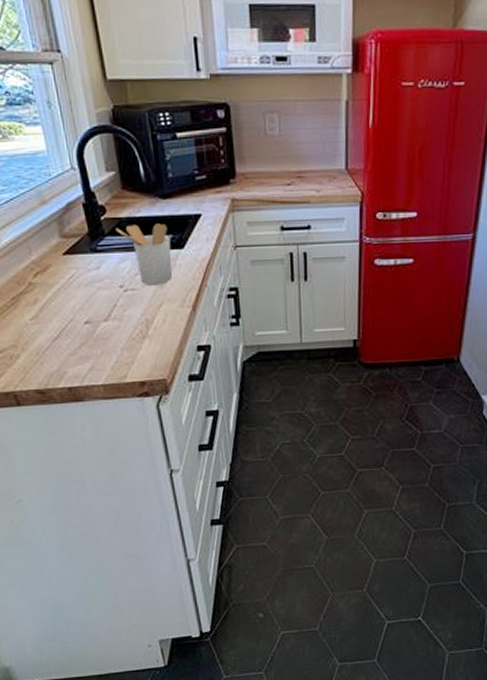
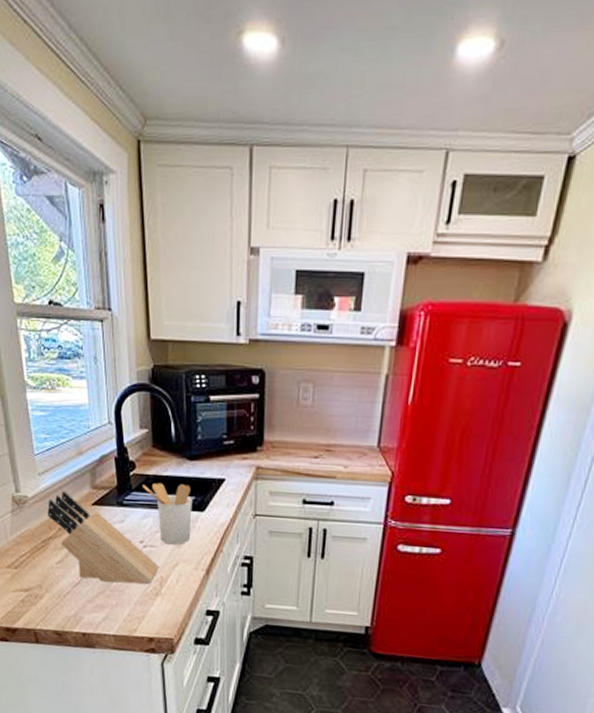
knife block: none [13,243,143,331] -> present [47,491,159,584]

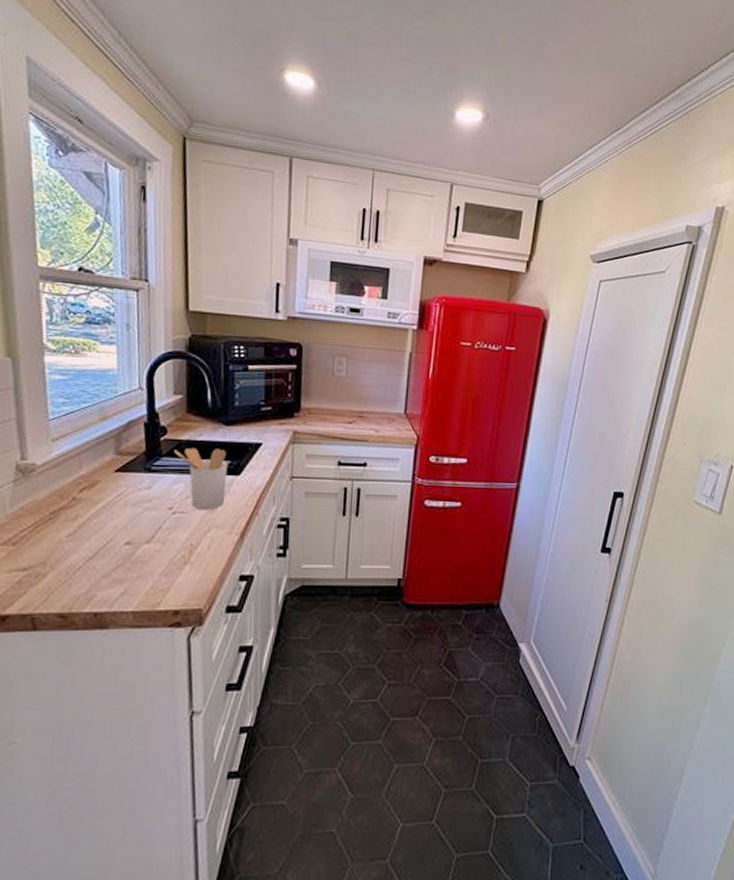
knife block: present [47,491,159,584] -> none [59,457,189,554]

